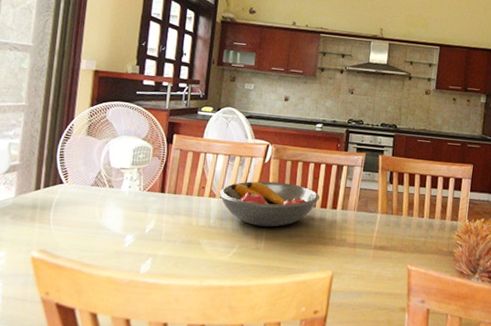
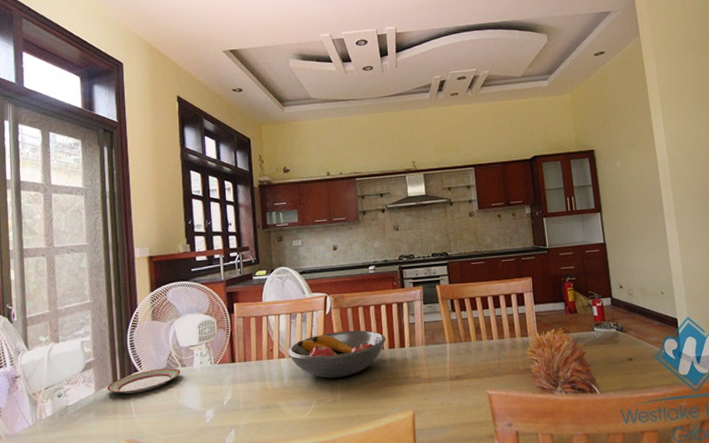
plate: none [27,184,107,205] -> present [106,367,181,394]

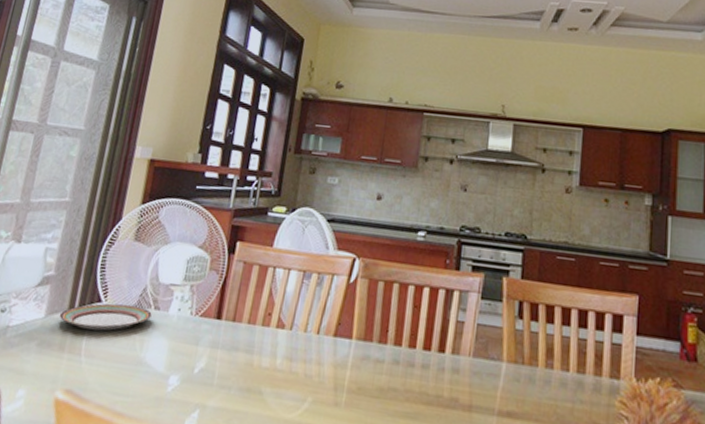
fruit bowl: present [287,330,386,379] -> none [289,308,422,375]

